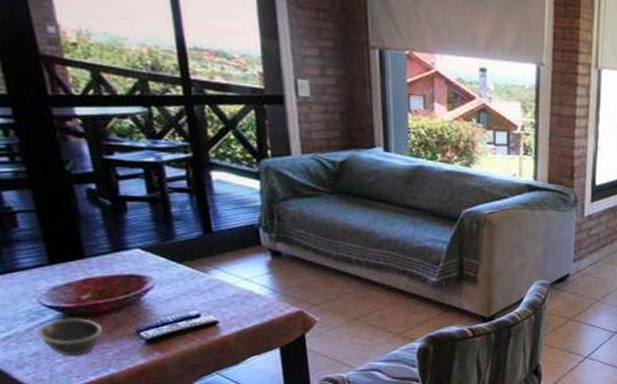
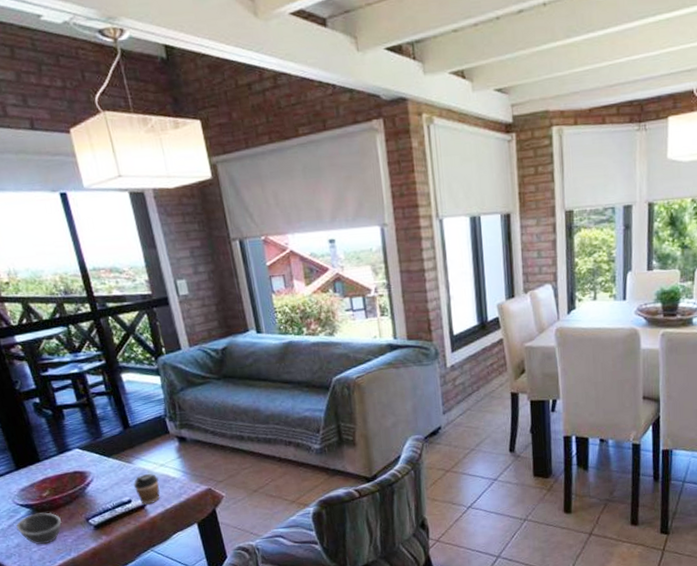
coffee cup: none [205,286,239,322] -> present [133,473,161,505]

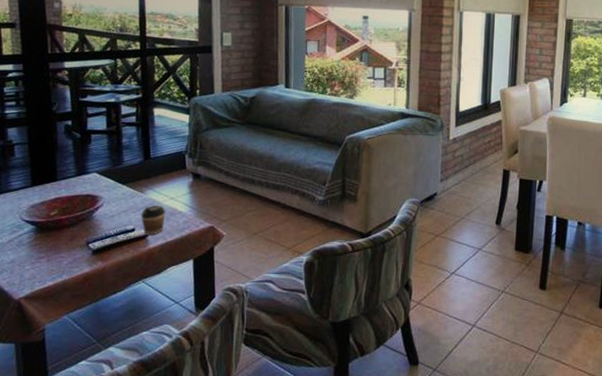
bowl: present [16,512,62,545] -> none [16,231,62,264]

